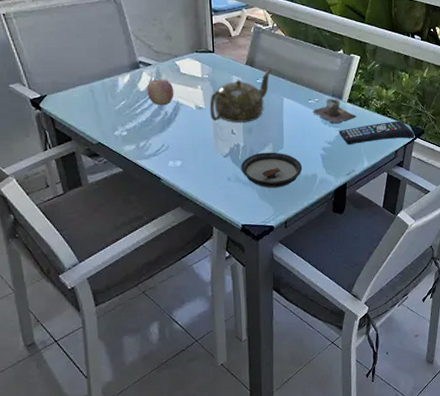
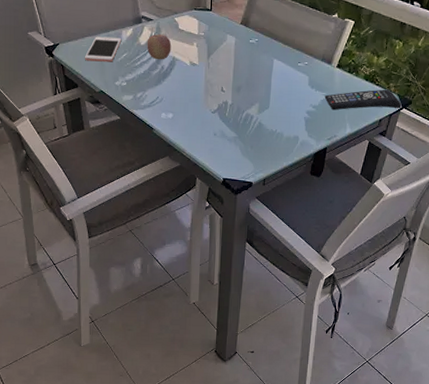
cell phone: none [77,84,119,112] -> present [84,36,122,62]
teapot: present [209,68,272,123] -> none [202,29,265,81]
saucer: present [241,152,303,188] -> none [227,111,286,147]
cup: present [313,98,357,124] -> none [301,62,344,88]

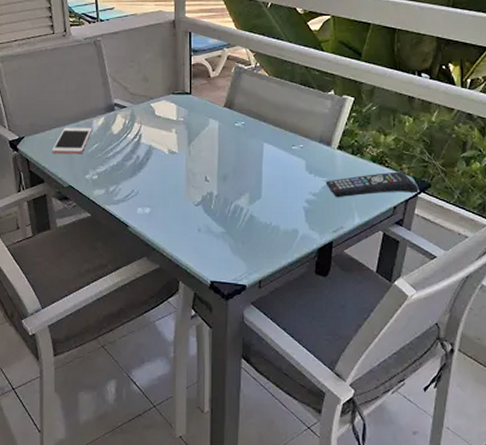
fruit: present [147,33,172,60] -> none [120,121,148,149]

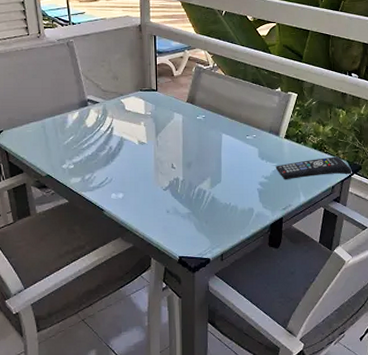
cell phone: present [51,127,93,154] -> none [29,121,68,146]

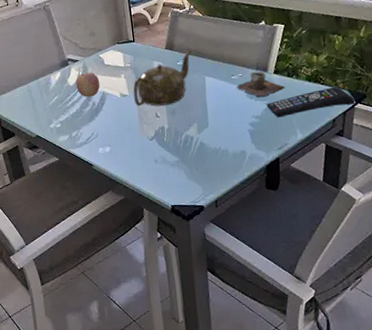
fruit: none [93,115,119,141] -> present [75,72,100,98]
teapot: none [151,106,211,157] -> present [133,49,192,107]
cup: none [250,134,293,159] -> present [236,70,285,98]

